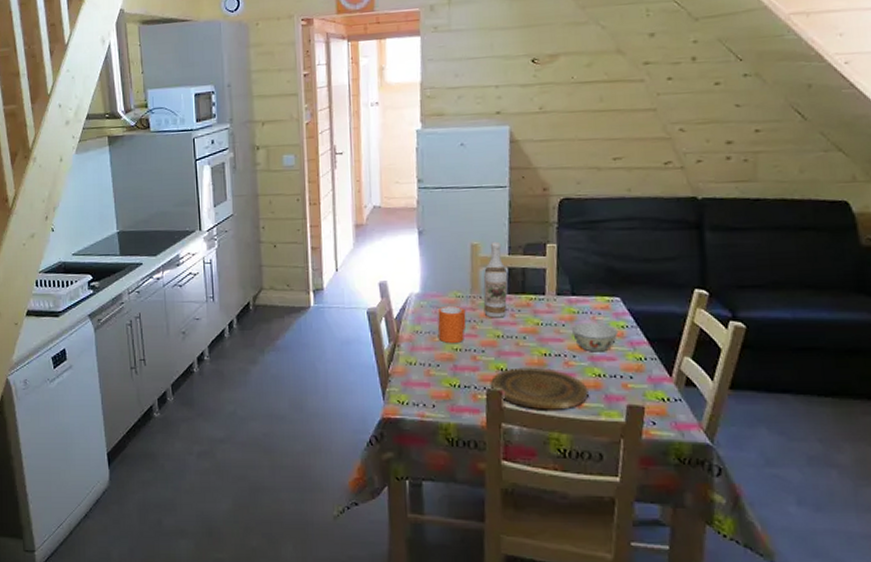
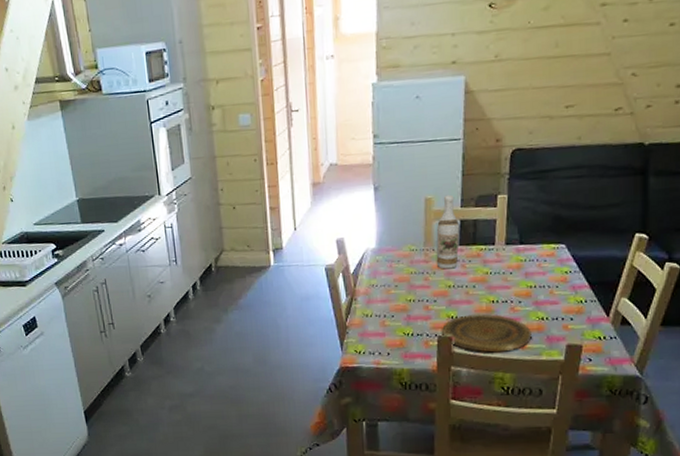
mug: present [437,305,466,343] -> none [392,259,420,295]
bowl: present [571,322,619,352] -> none [518,269,562,298]

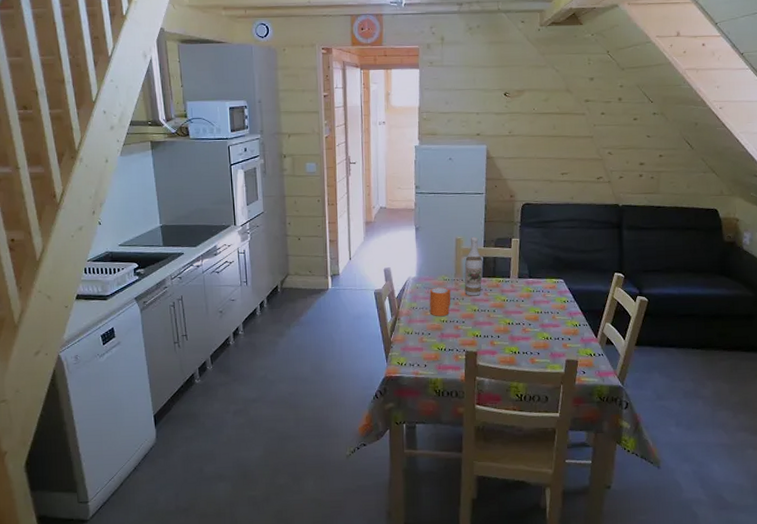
mug: none [392,259,420,295] -> present [429,286,451,316]
plate: present [442,313,533,353] -> none [469,333,540,366]

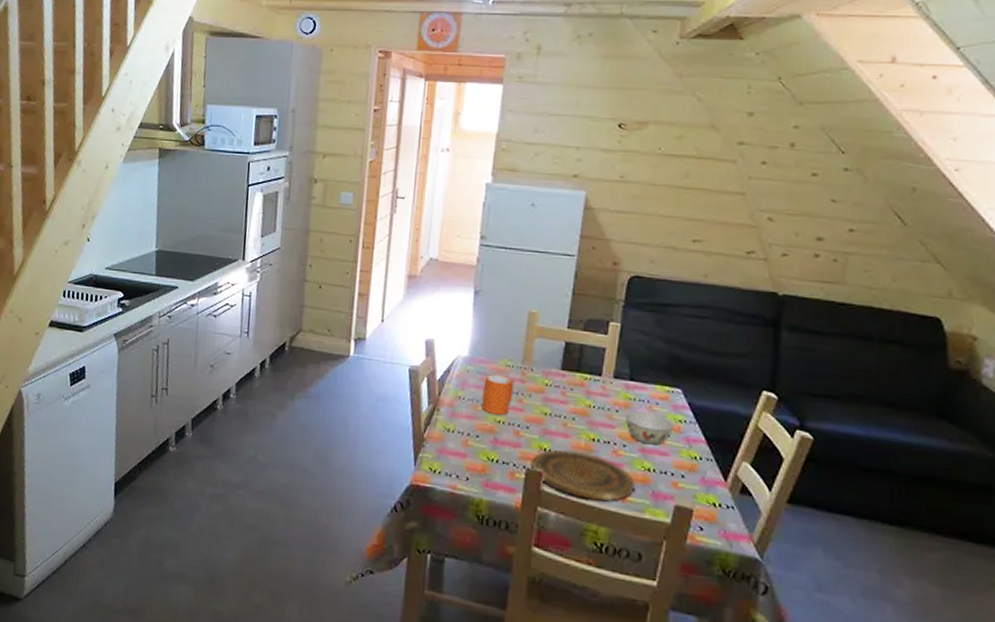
wine bottle: present [464,236,483,296] -> none [533,312,563,395]
plate: none [469,333,540,366] -> present [532,449,637,501]
bowl: none [528,298,562,321] -> present [624,411,675,445]

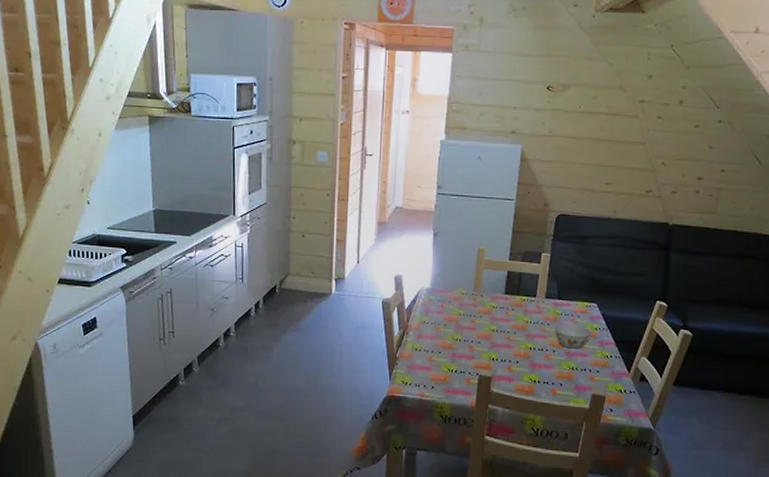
mug: present [482,374,514,415] -> none [443,301,468,334]
plate: present [532,449,637,501] -> none [483,358,564,396]

